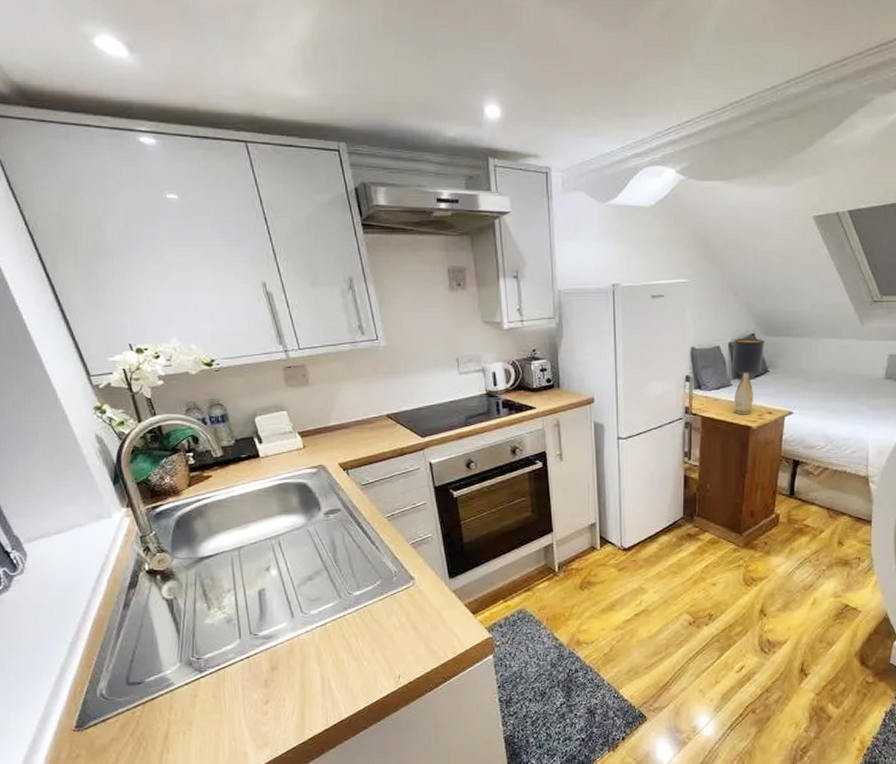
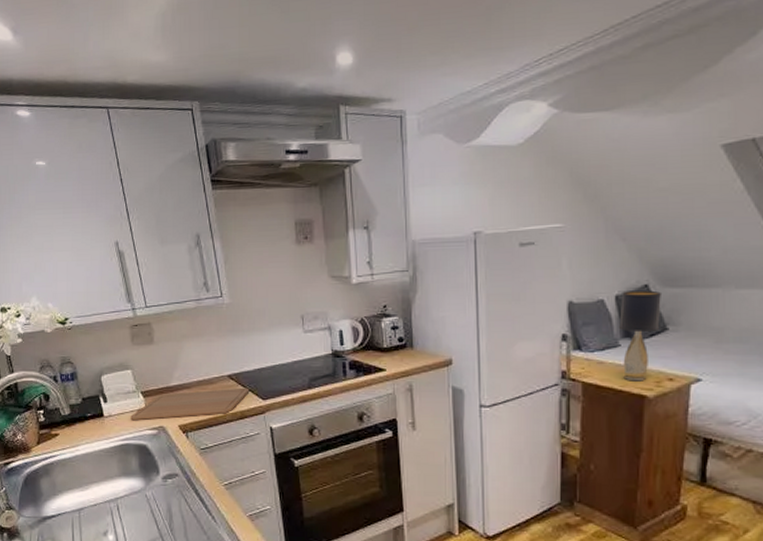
chopping board: none [288,426,409,461] -> present [130,387,250,421]

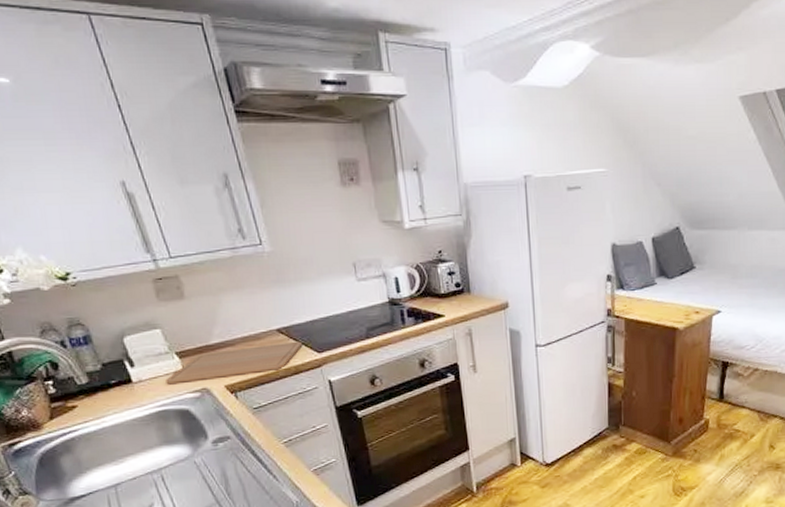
table lamp: present [619,290,663,381] -> none [655,232,691,316]

